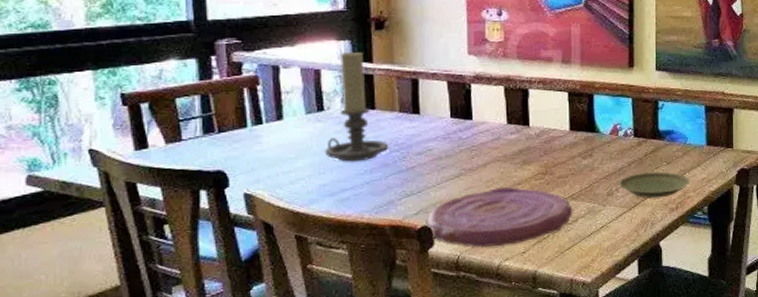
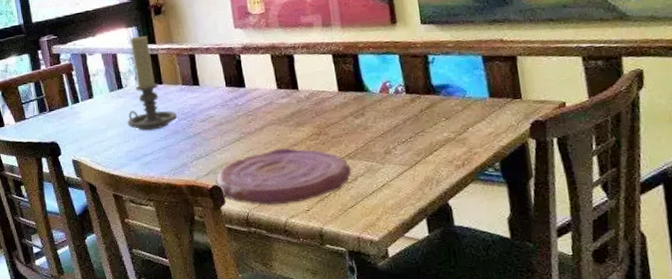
plate: present [619,172,691,199] -> none [396,127,476,156]

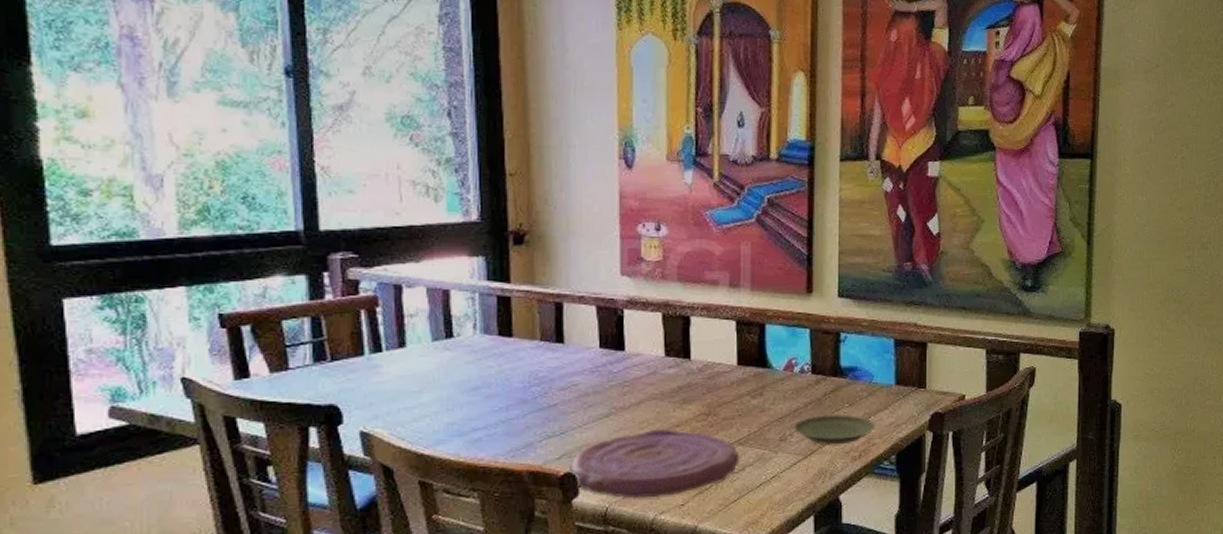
candle holder: present [127,35,178,131] -> none [454,268,529,397]
plate: none [396,127,476,156] -> present [793,414,876,445]

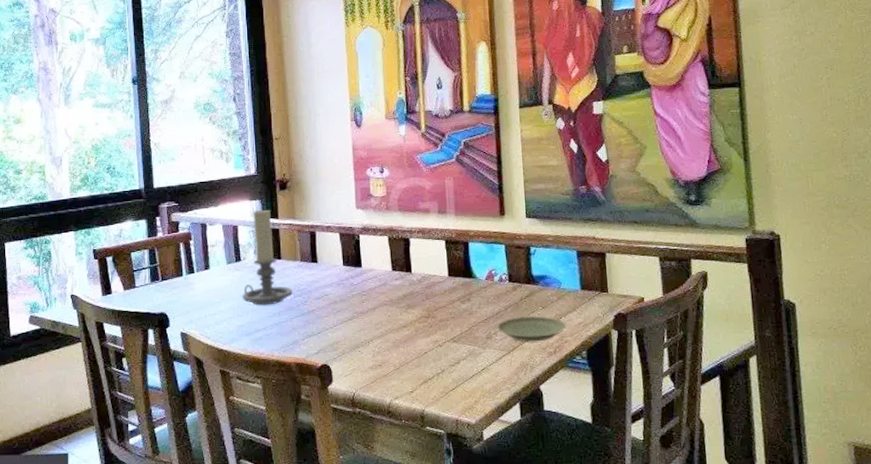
candle holder: none [454,268,529,397] -> present [242,208,293,306]
plate: present [569,430,740,499] -> none [325,330,455,386]

